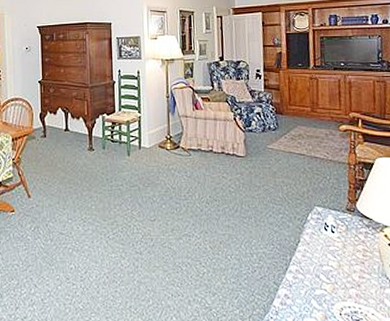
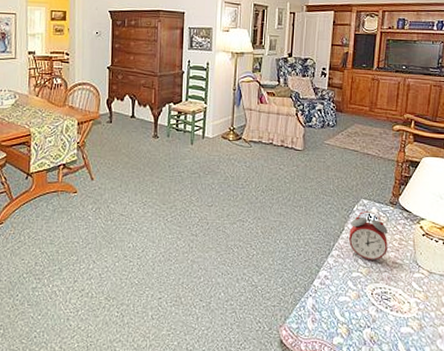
alarm clock: none [306,219,351,278] -> present [349,210,388,263]

